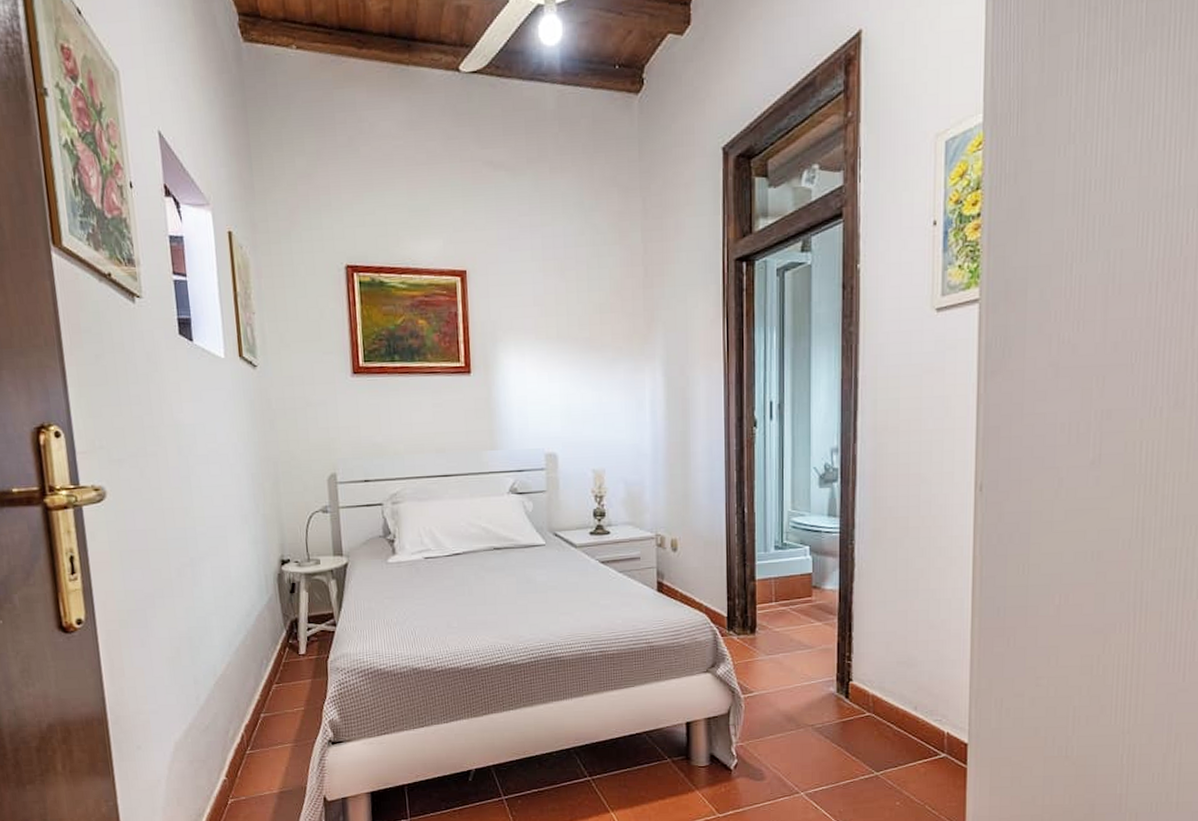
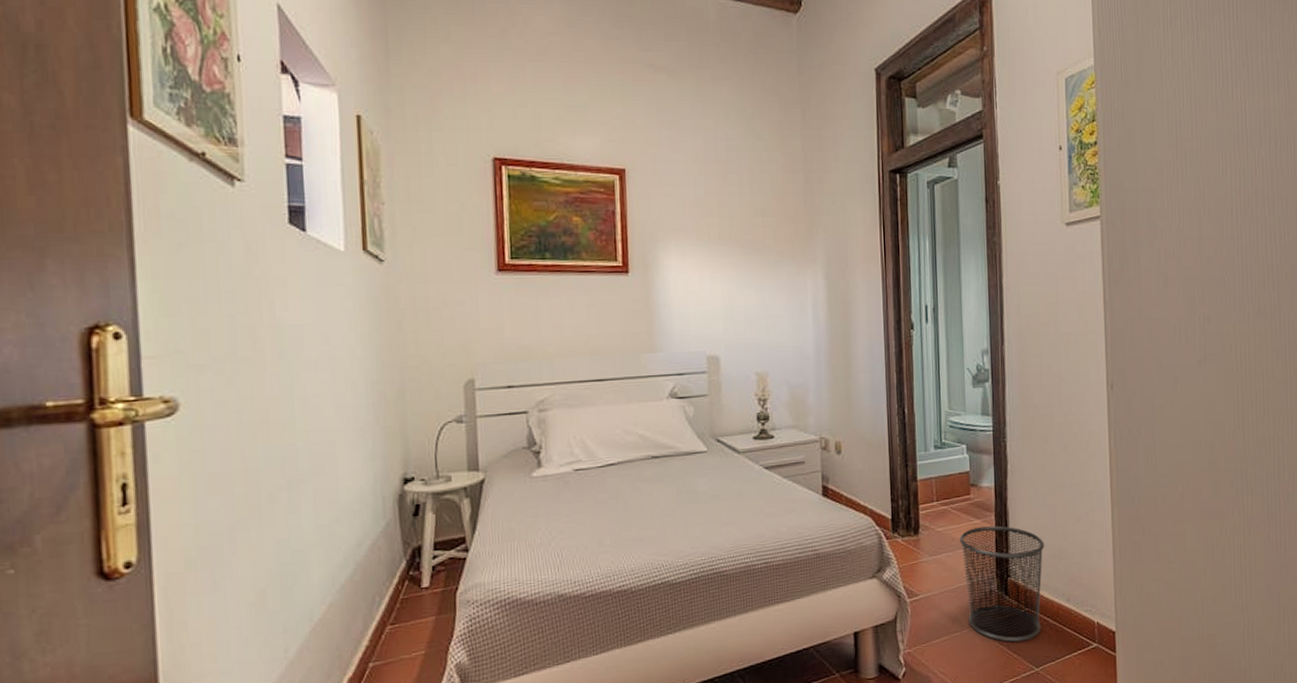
waste bin: none [798,629,892,745] -> present [959,525,1045,642]

